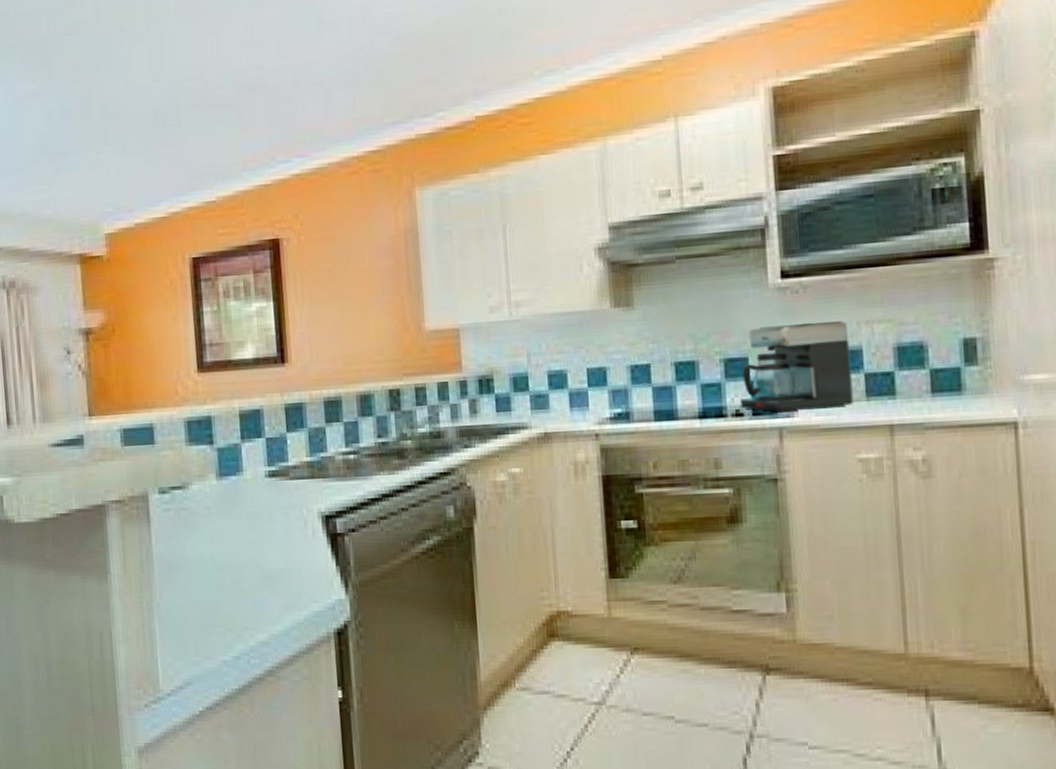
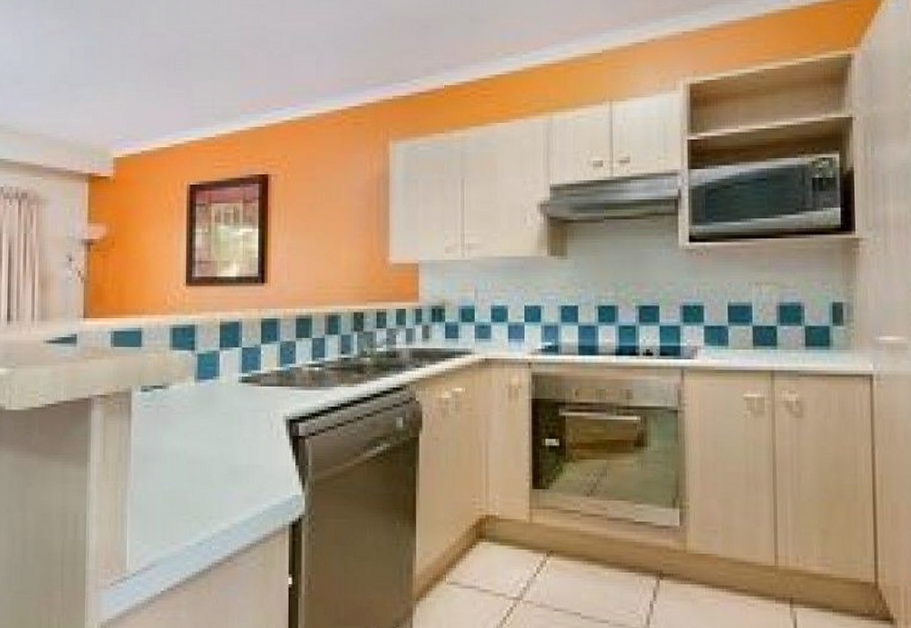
coffee maker: present [741,321,854,413] -> none [651,281,743,354]

